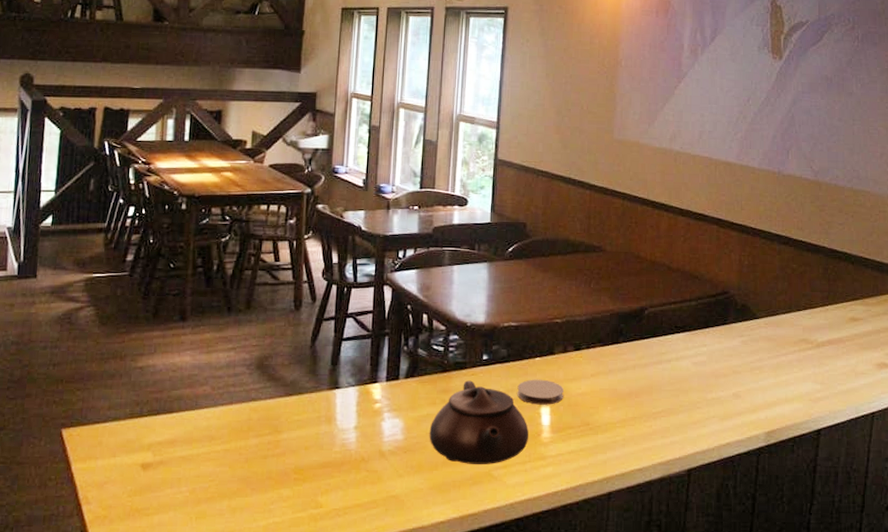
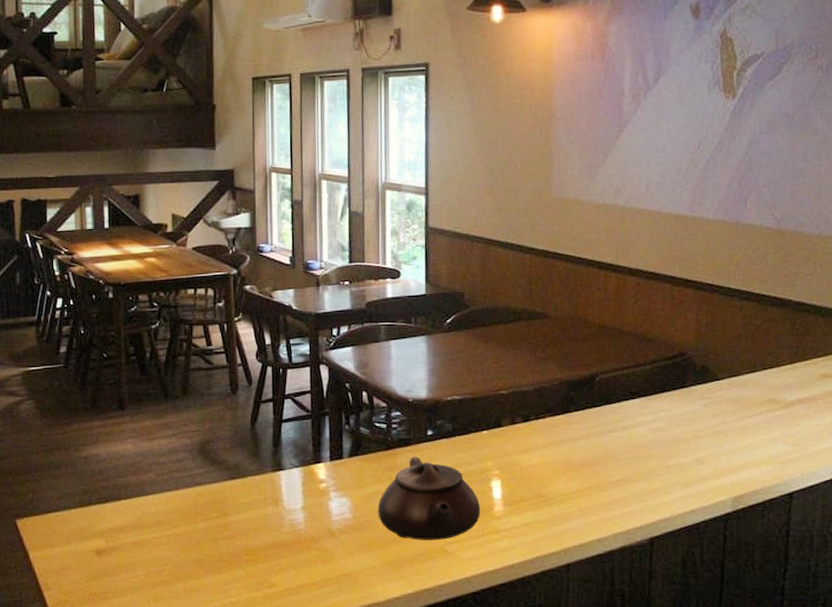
coaster: present [517,379,563,405] -> none [465,452,514,479]

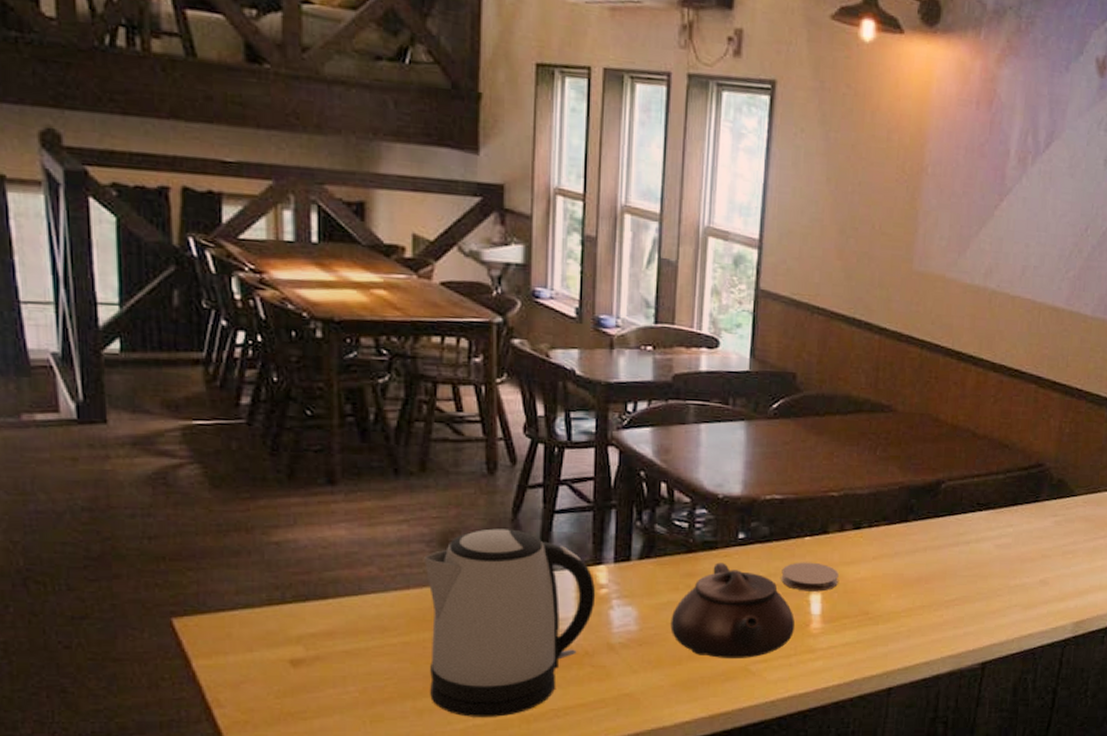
kettle: none [188,437,318,596] -> present [424,528,596,717]
coaster: none [465,452,514,479] -> present [781,562,839,592]

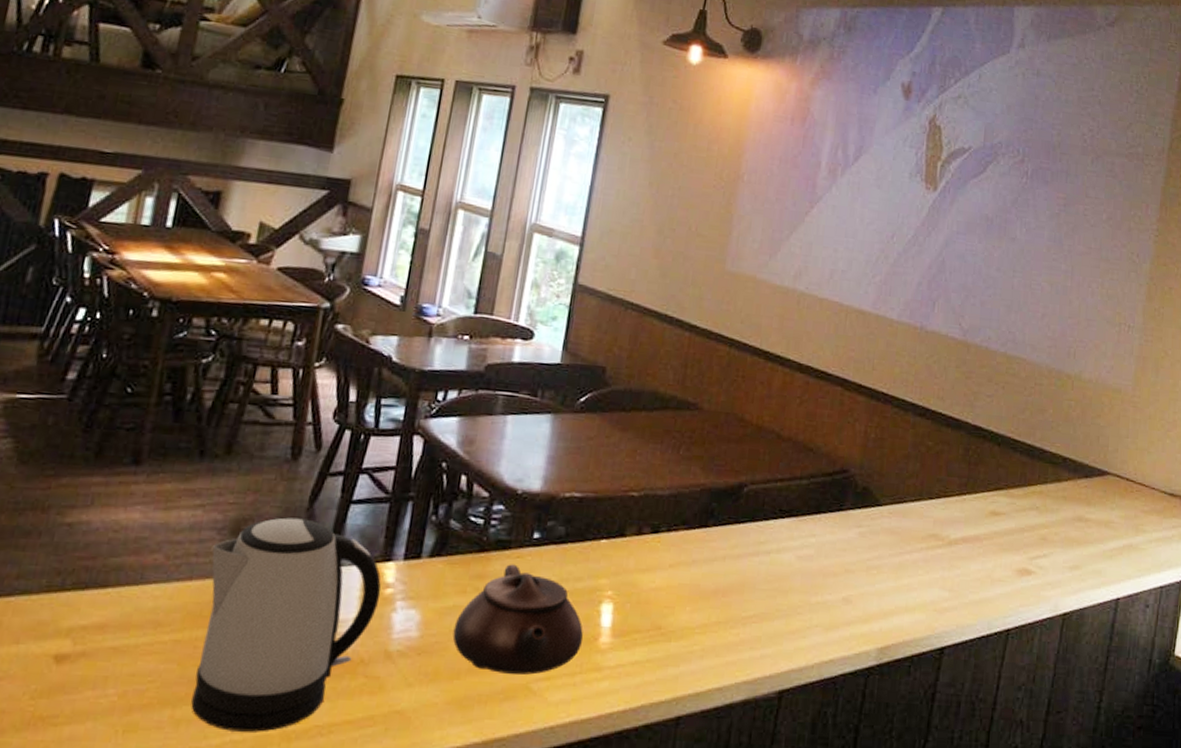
coaster: present [781,562,839,592] -> none [573,567,633,601]

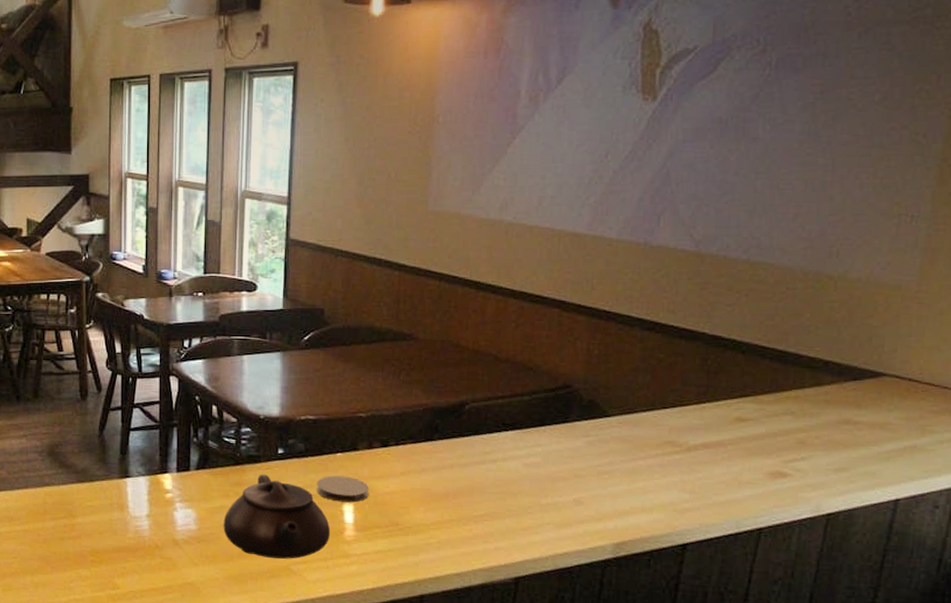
kettle: present [191,517,381,732] -> none [38,442,163,594]
coaster: none [573,567,633,601] -> present [317,475,369,503]

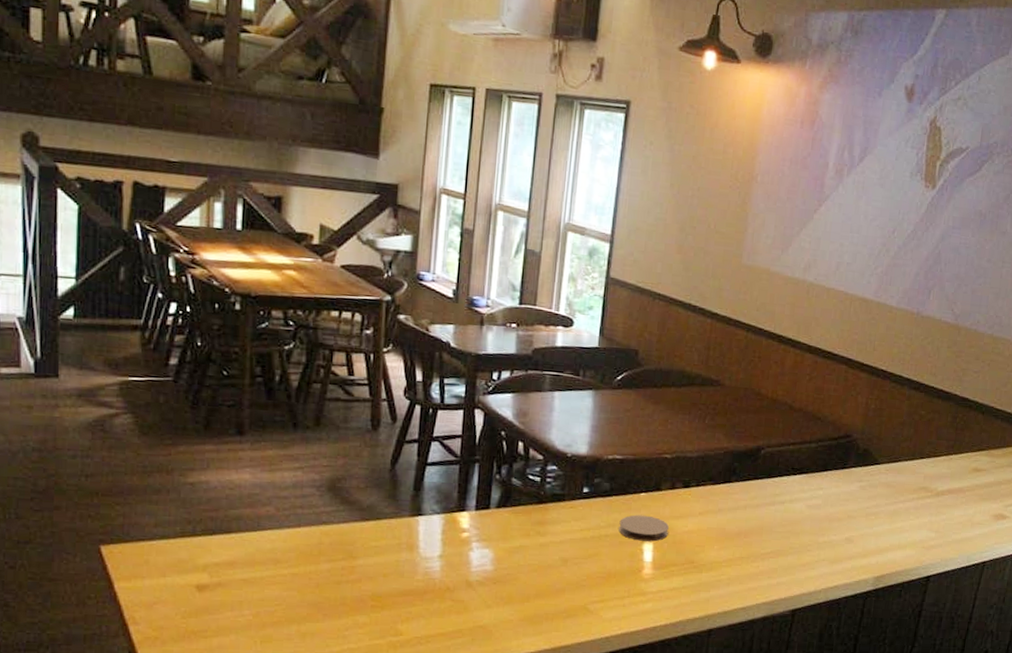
teapot: present [223,474,331,559] -> none [521,513,630,598]

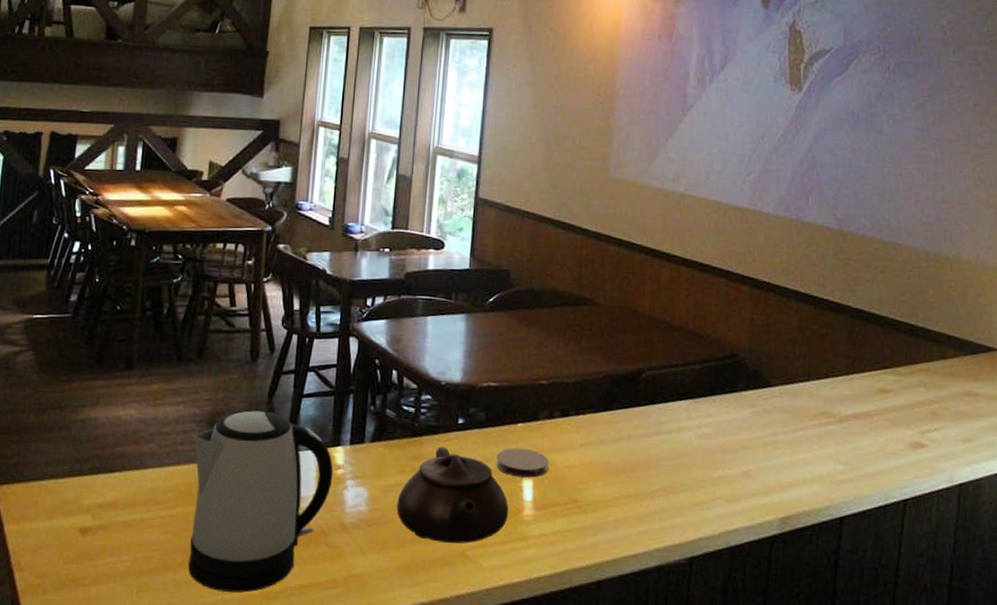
kettle: none [313,477,459,642] -> present [188,410,334,593]
teapot: none [521,513,630,598] -> present [396,446,509,543]

